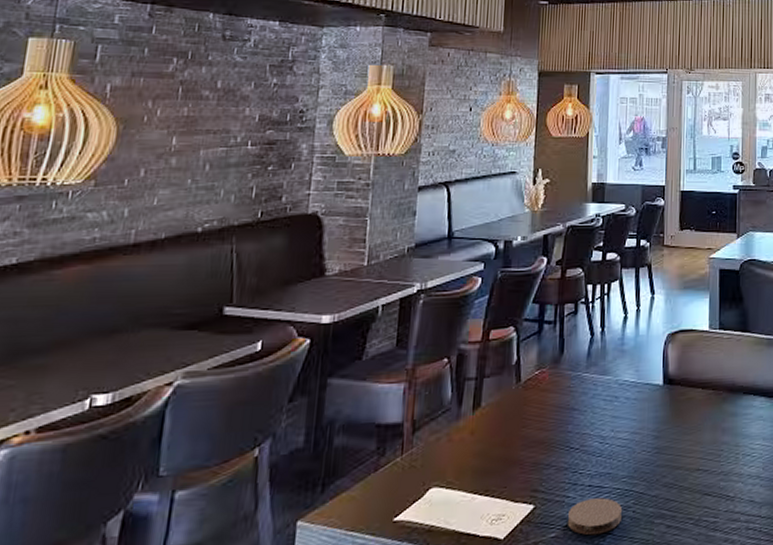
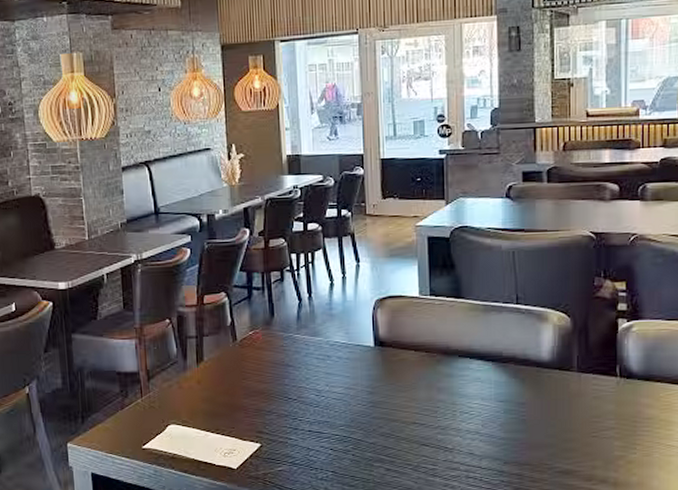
coaster: present [568,497,622,536] -> none [292,441,342,472]

